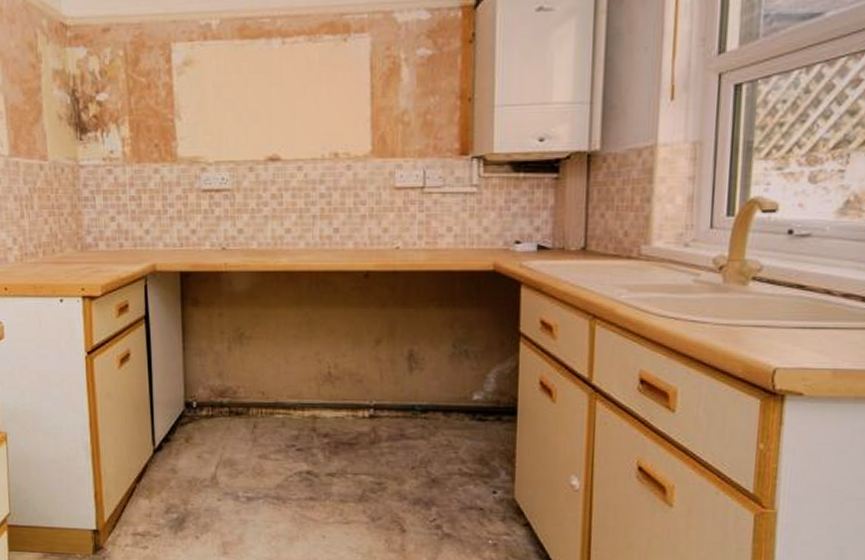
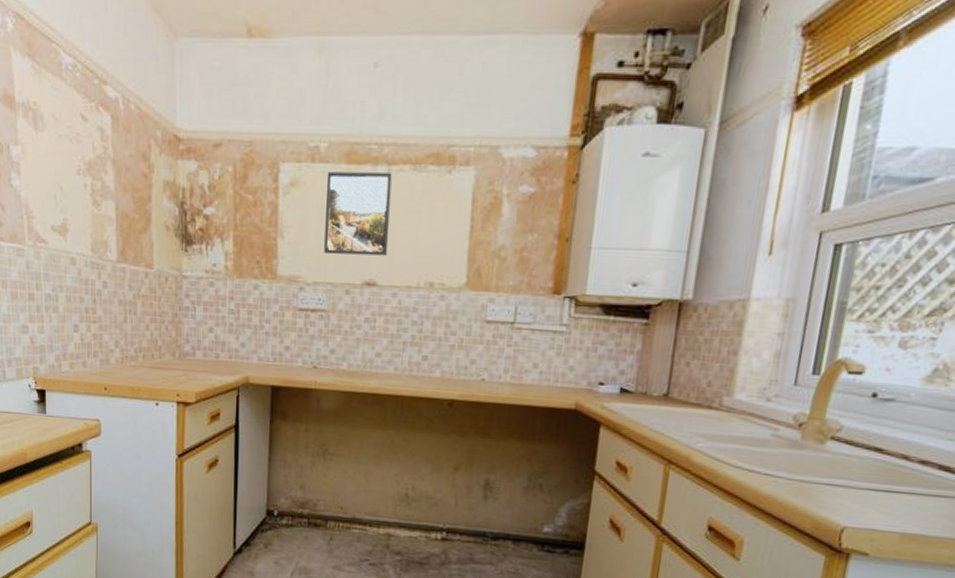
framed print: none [220,45,289,131] -> present [324,171,392,256]

